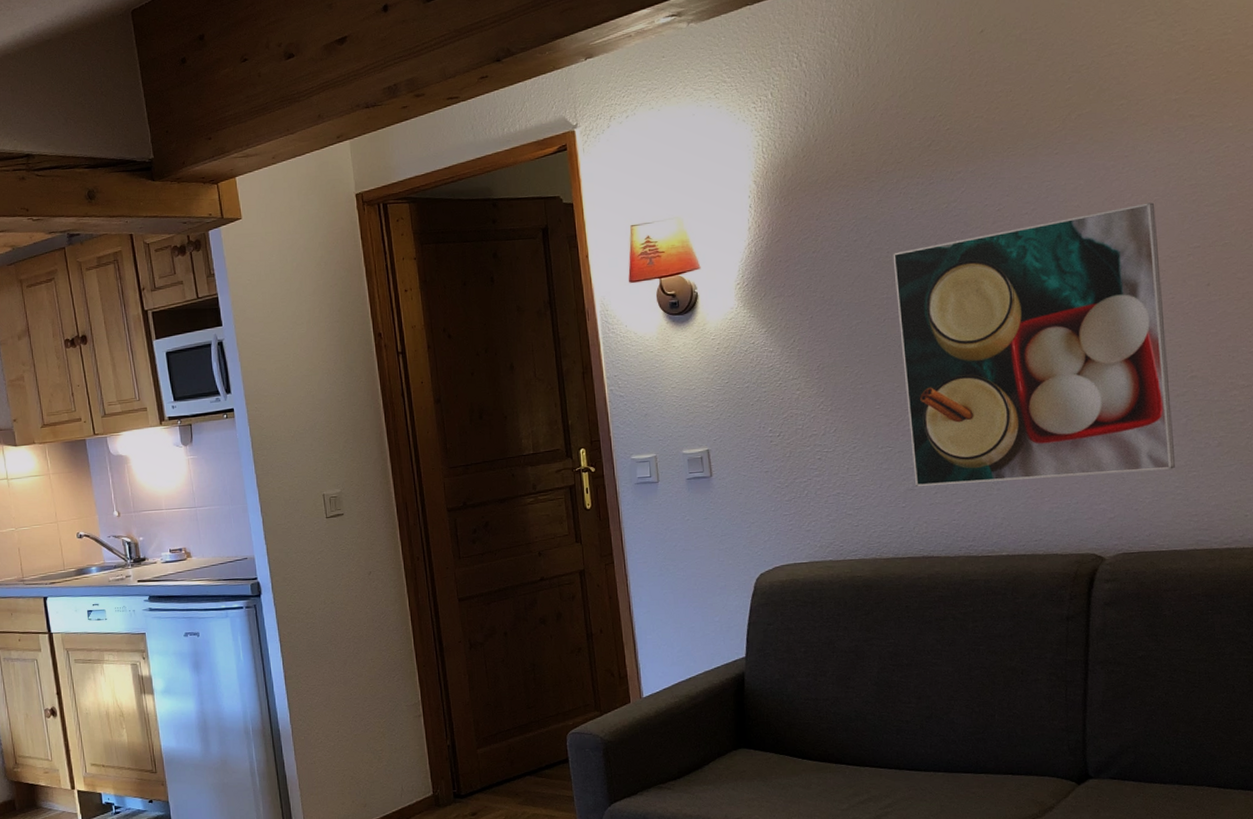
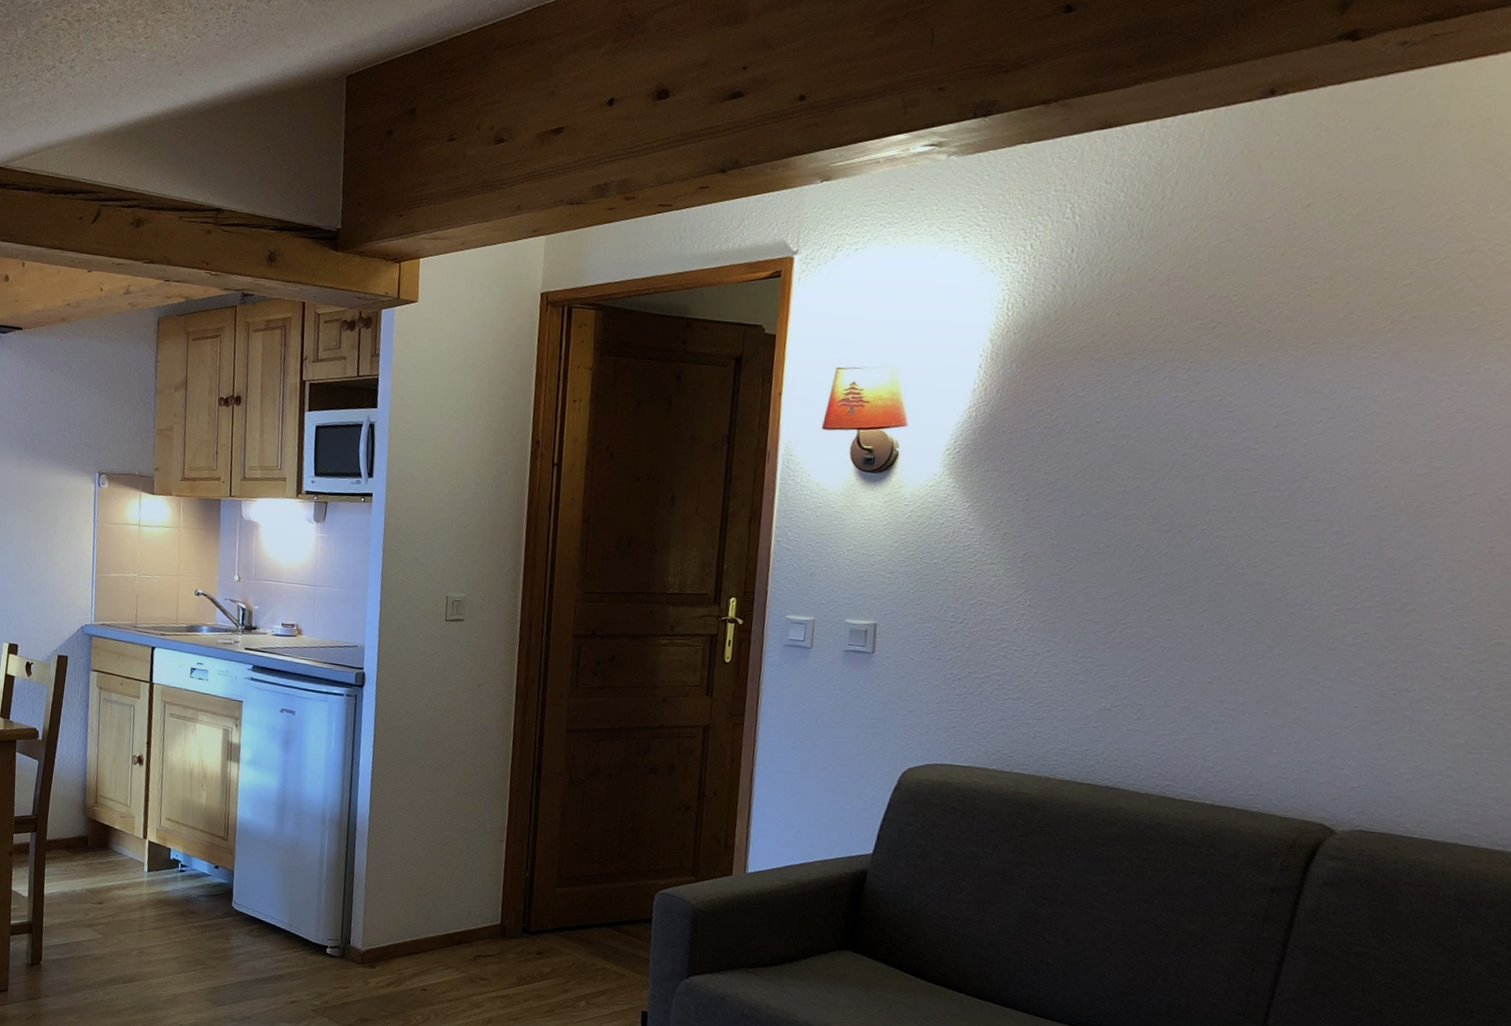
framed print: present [893,202,1176,486] -> none [1114,431,1493,746]

